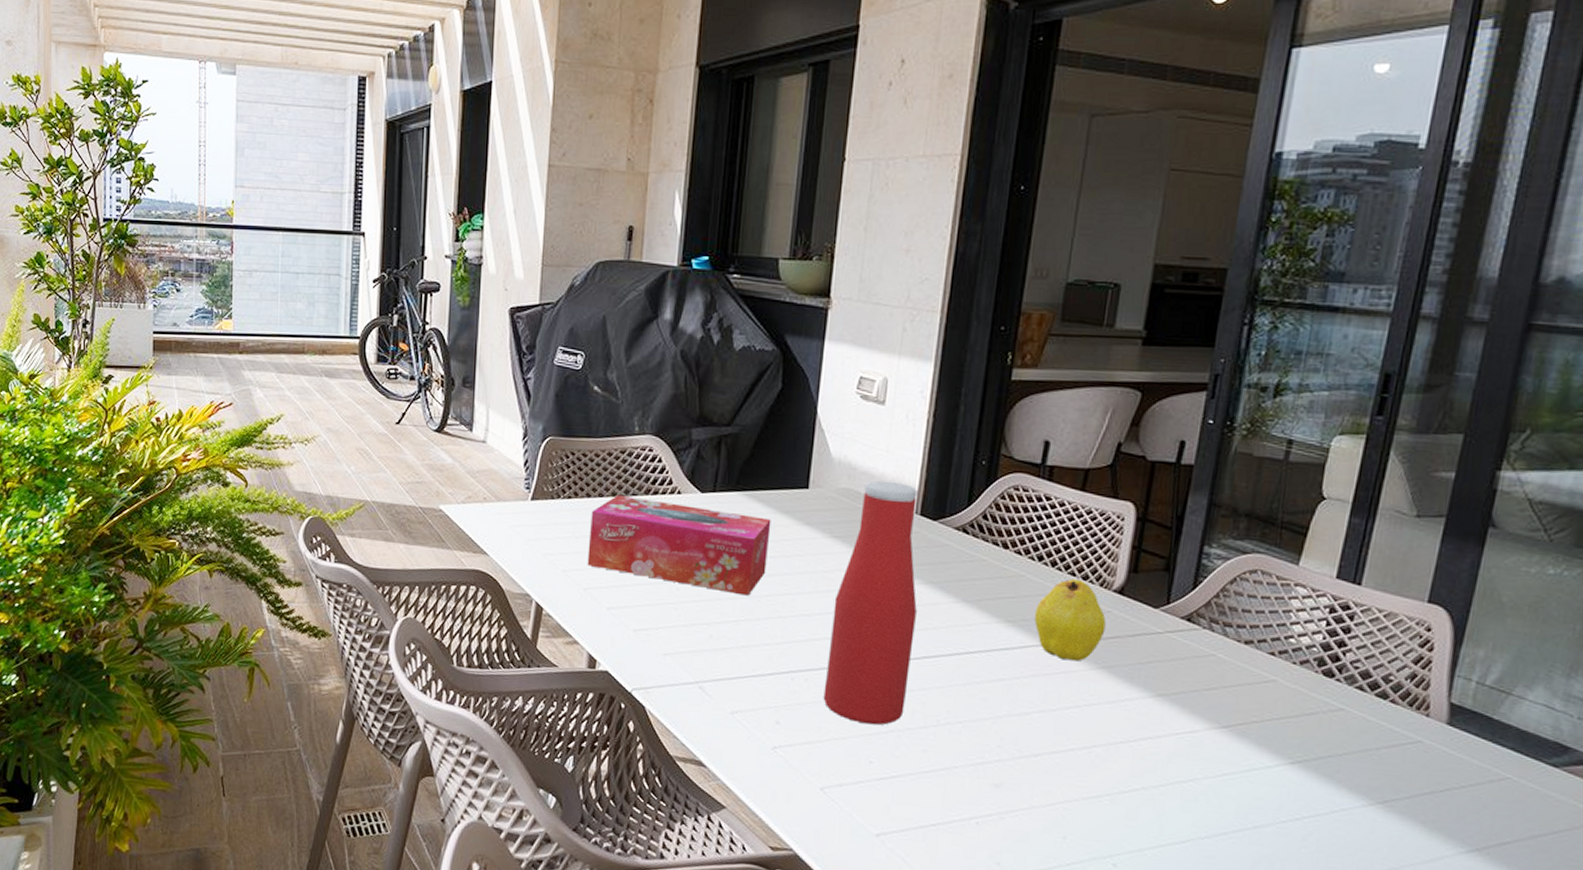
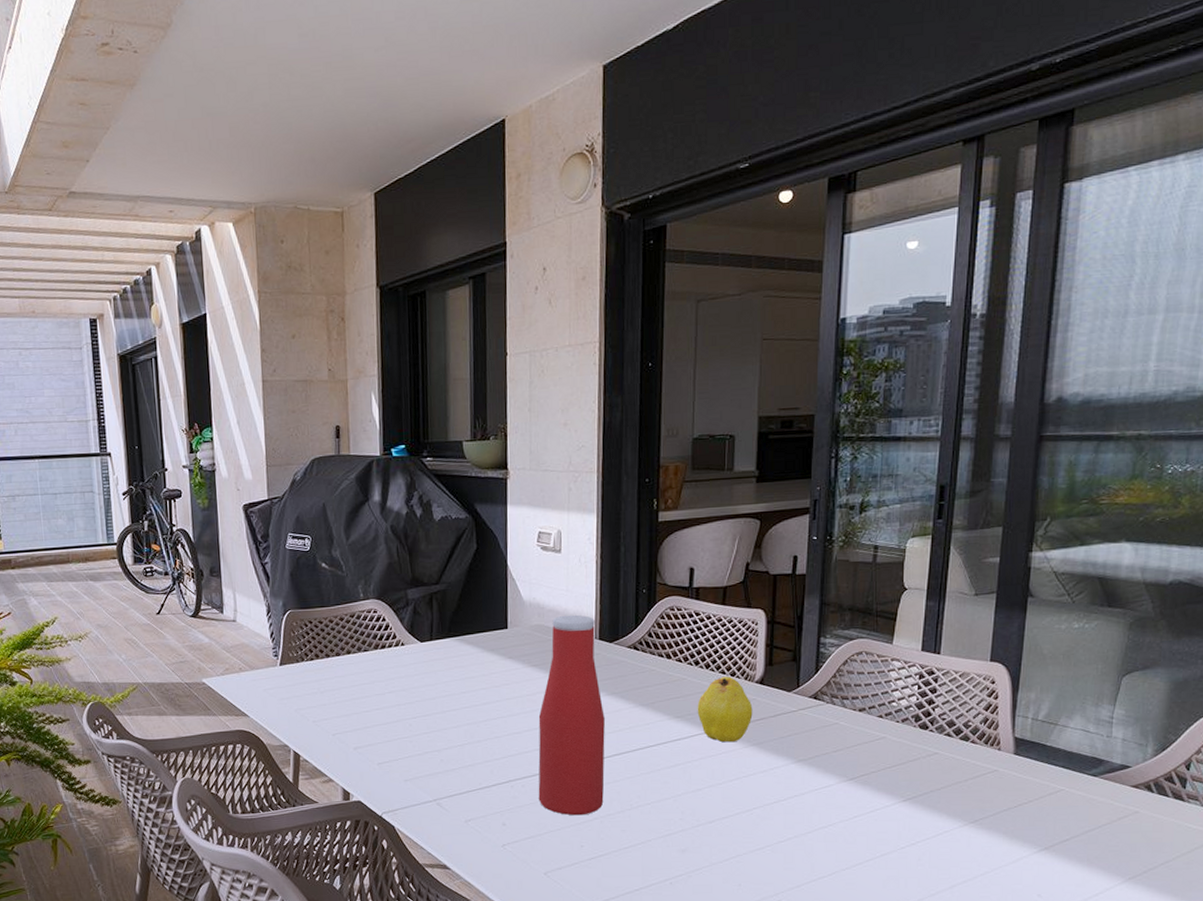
tissue box: present [587,494,772,596] -> none [331,652,481,723]

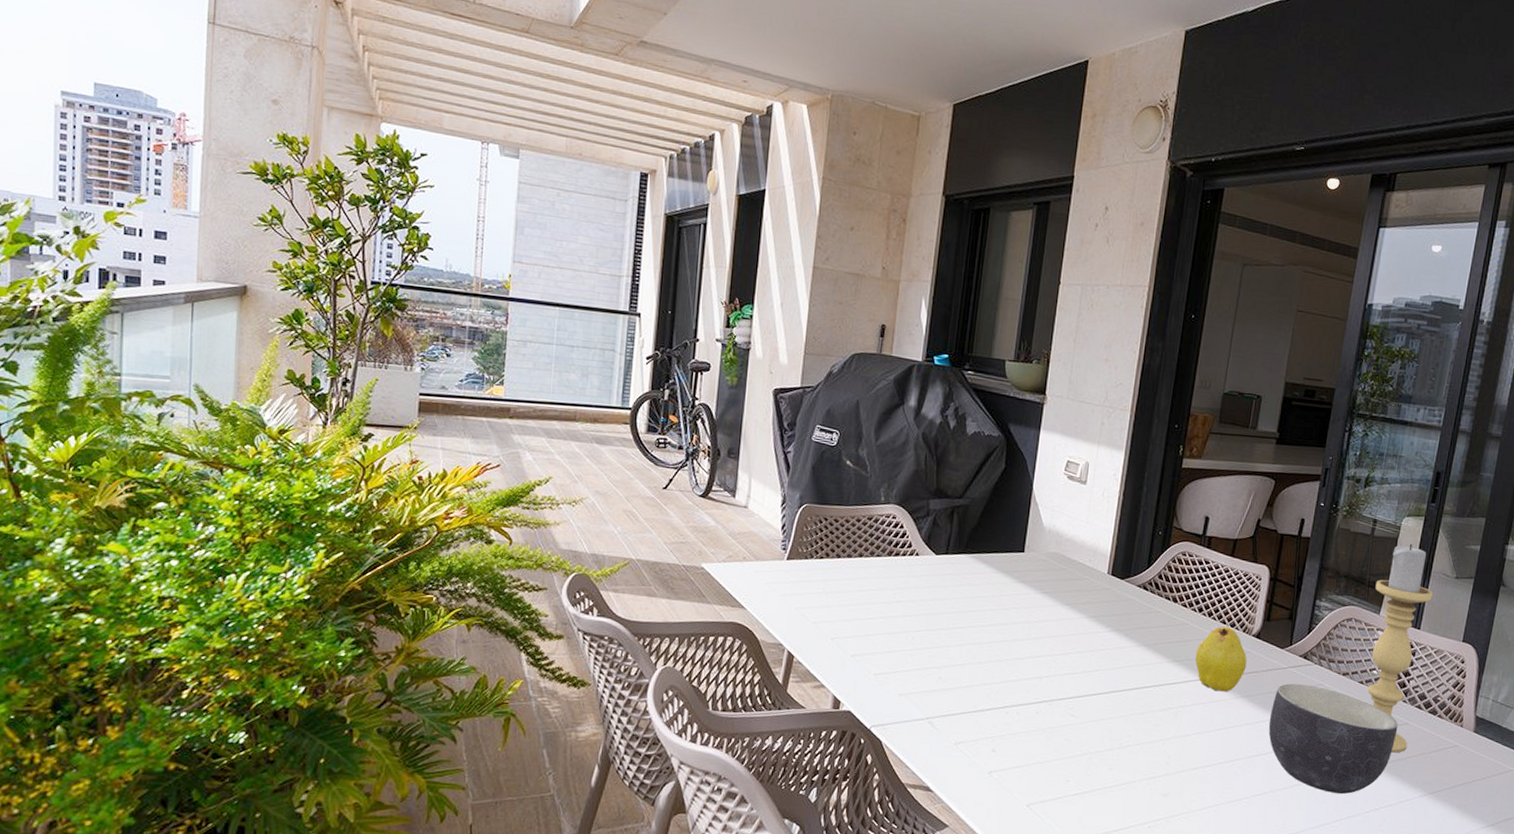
bottle: present [538,615,605,816] -> none [1031,546,1110,750]
bowl: none [784,725,927,833] -> present [1268,683,1398,794]
candle holder: none [884,565,950,785] -> present [1367,543,1433,753]

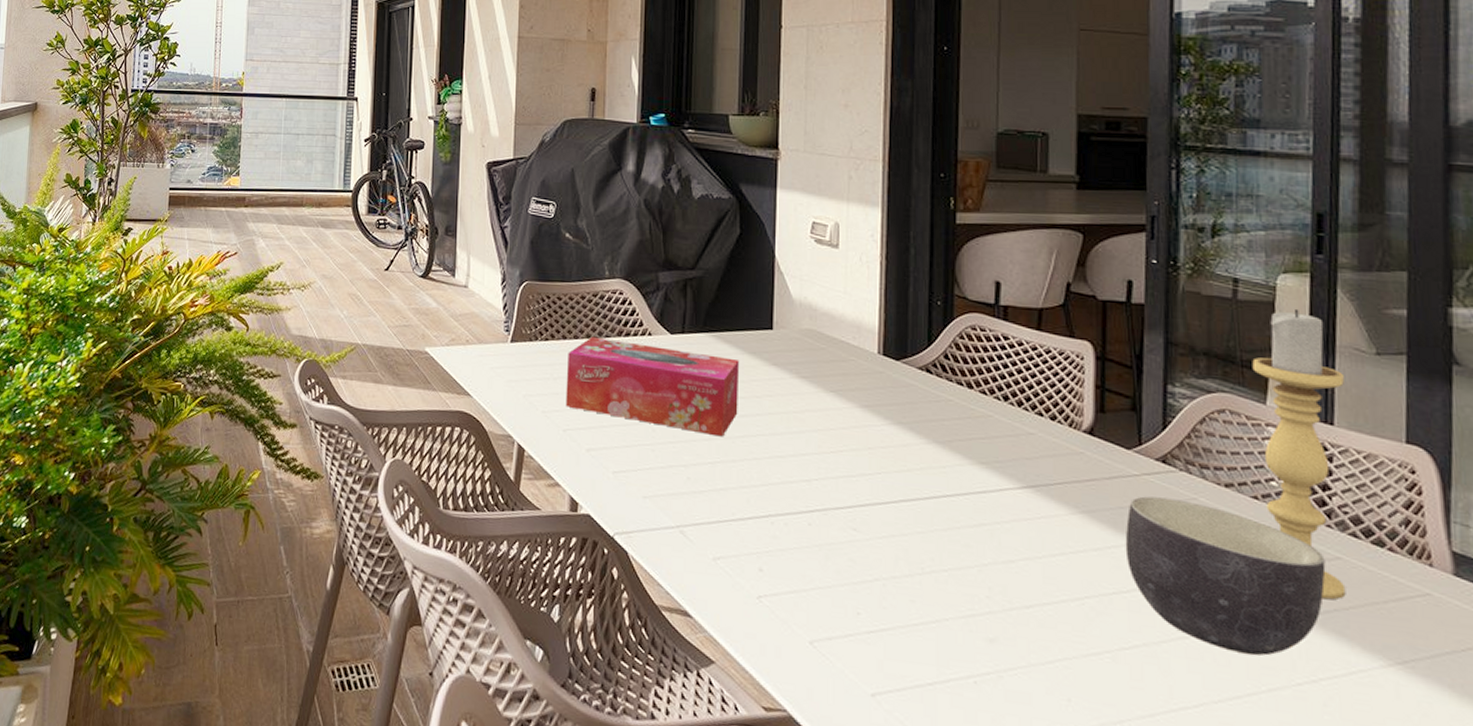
tissue box: none [835,555,994,643] -> present [565,336,740,437]
fruit: present [1195,626,1247,692] -> none [1007,418,1081,506]

